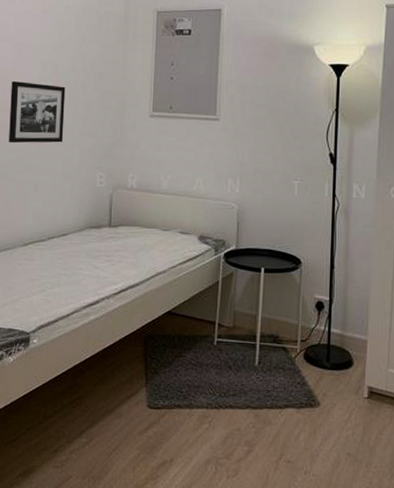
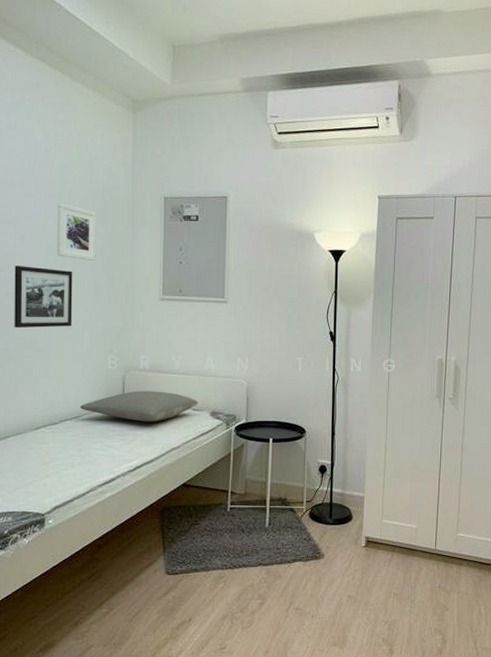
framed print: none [50,19,90,76] -> present [56,203,96,261]
pillow: none [68,210,186,244] -> present [80,391,199,422]

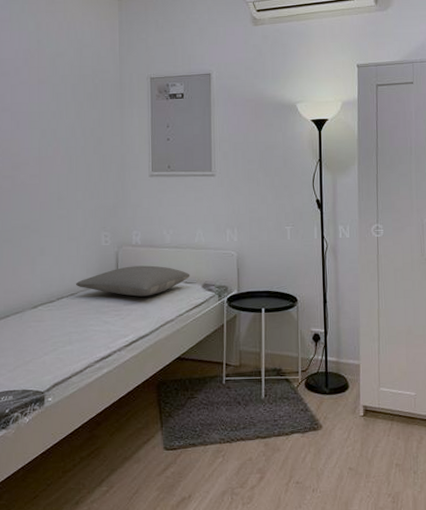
picture frame: present [14,266,73,329] -> none [11,150,67,210]
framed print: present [56,203,96,261] -> none [50,88,87,142]

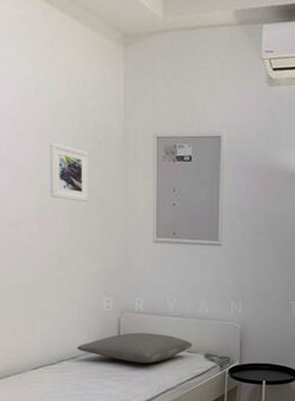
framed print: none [50,88,87,142] -> present [49,142,89,202]

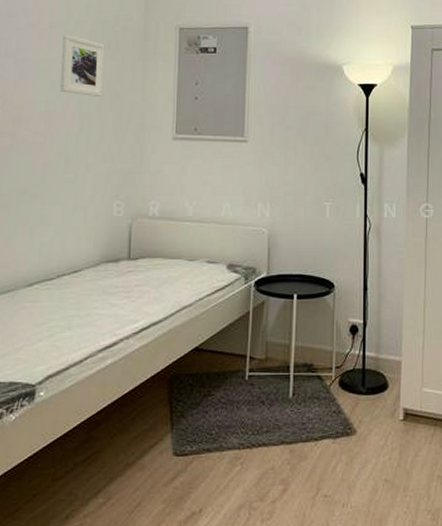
pillow: present [77,333,193,363] -> none [80,241,214,277]

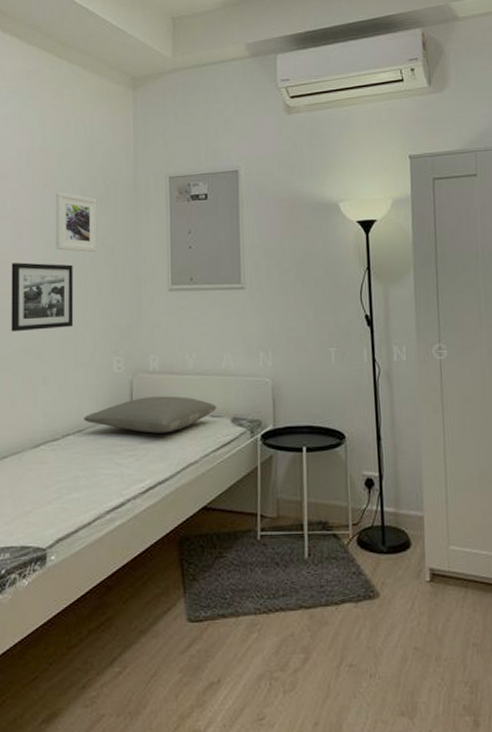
picture frame: none [10,102,77,172] -> present [11,262,74,332]
pillow: none [80,241,214,277] -> present [84,396,217,433]

